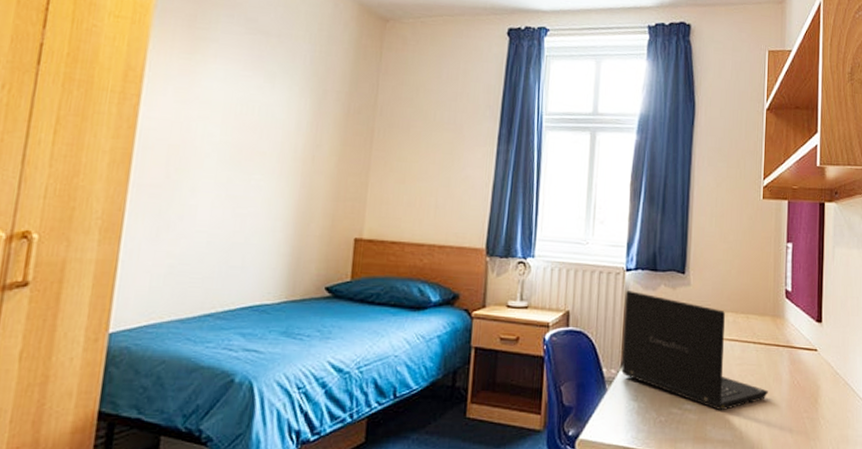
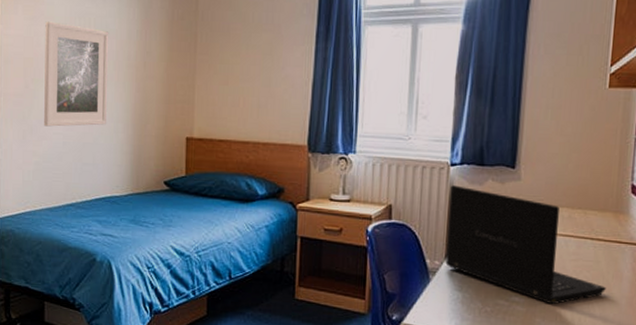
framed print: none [185,106,275,224] -> present [44,21,109,127]

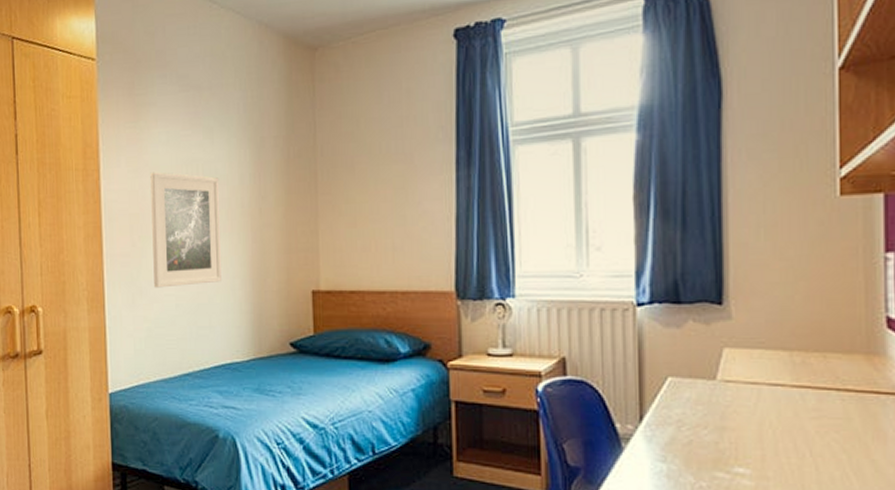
laptop: present [444,185,606,305] -> none [639,330,865,477]

